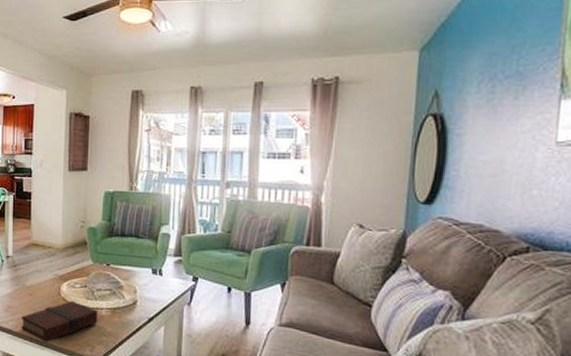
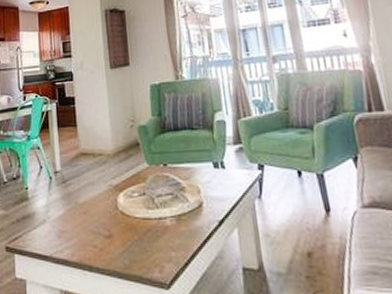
book: present [21,300,99,342] -> none [77,213,164,269]

